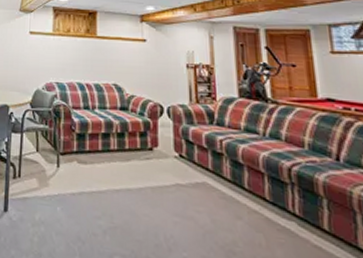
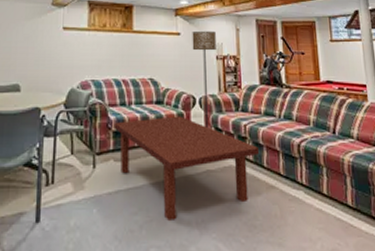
coffee table: none [77,123,239,231] -> present [114,116,260,221]
floor lamp: none [159,37,186,139] -> present [192,30,216,128]

